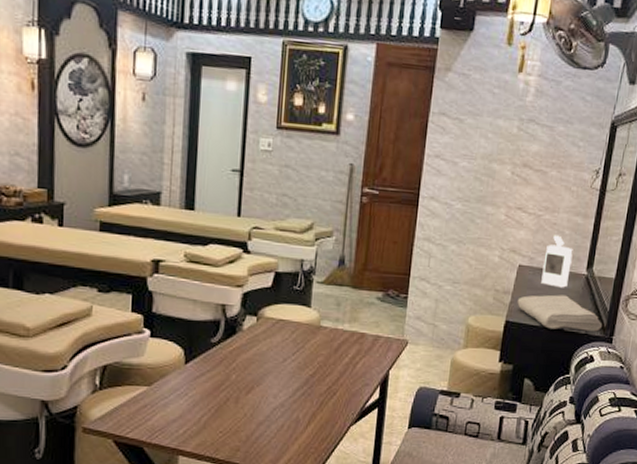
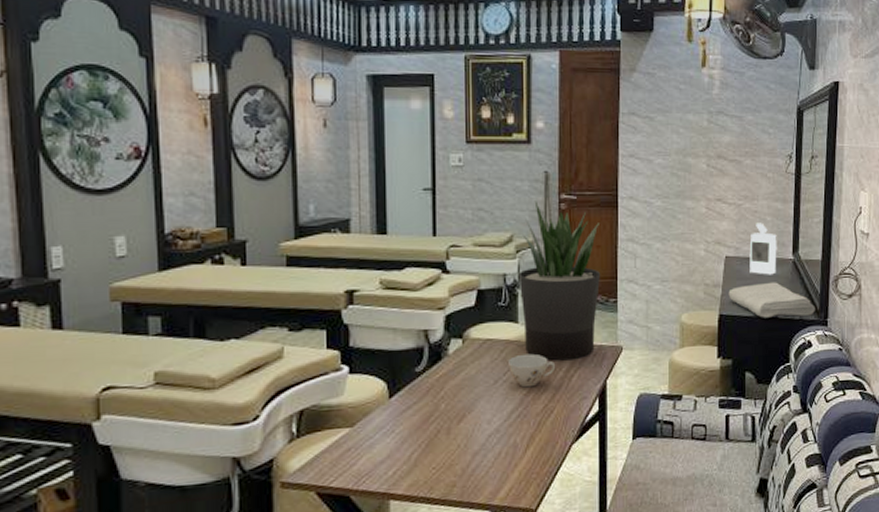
teacup: none [298,337,342,369] -> present [508,353,555,388]
planter: none [315,192,398,347] -> present [518,201,600,360]

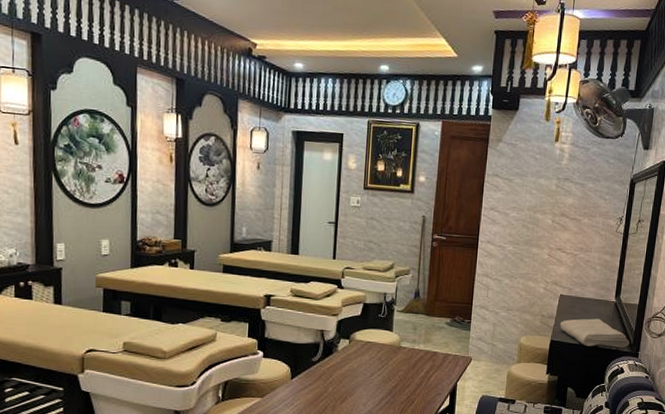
teacup: present [508,353,555,388] -> none [382,356,418,382]
planter: present [518,201,600,360] -> none [395,238,462,363]
tissue box: present [749,222,777,275] -> none [579,270,604,313]

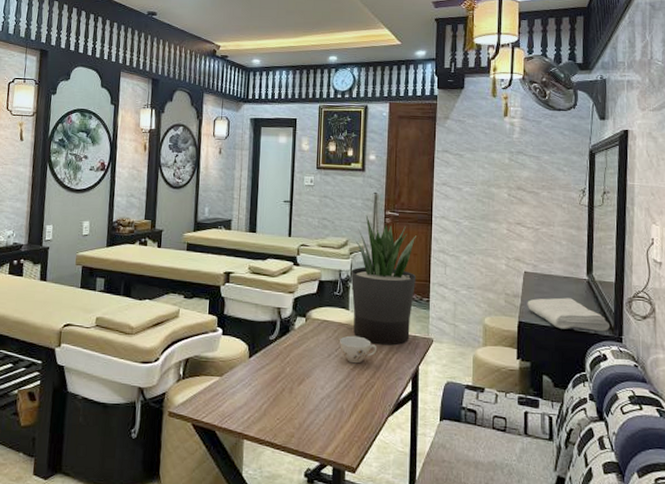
teacup: none [382,356,418,382] -> present [340,335,376,364]
planter: none [395,238,462,363] -> present [350,215,416,345]

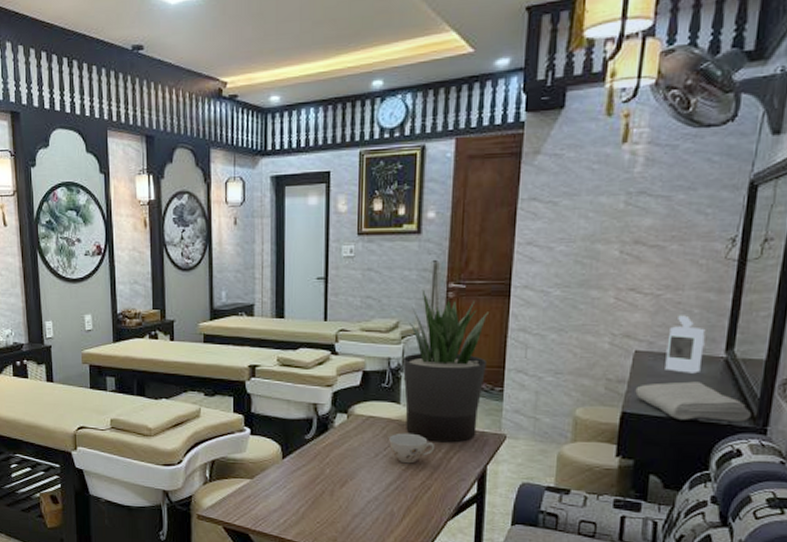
tissue box: none [546,245,572,292] -> present [665,315,706,374]

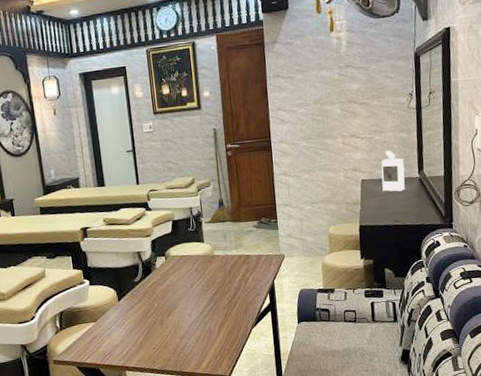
teacup: present [389,433,434,464] -> none [199,264,234,289]
planter: present [402,289,489,442] -> none [201,151,263,268]
towel: present [635,381,752,422] -> none [366,196,442,226]

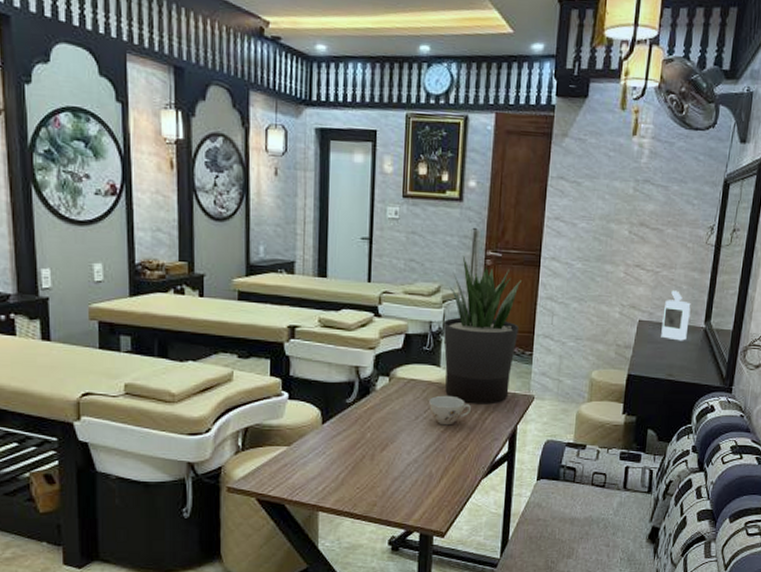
teacup: none [199,264,234,289] -> present [429,395,471,426]
planter: none [201,151,263,268] -> present [443,255,521,403]

